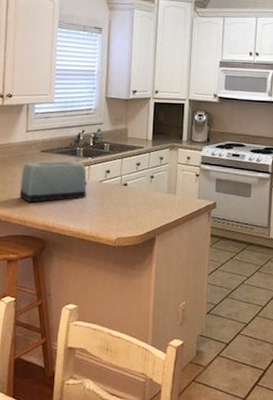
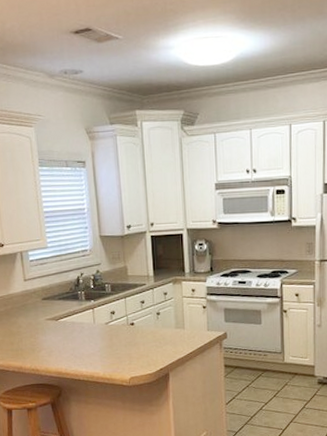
toaster: present [20,160,87,203] -> none [26,305,95,352]

